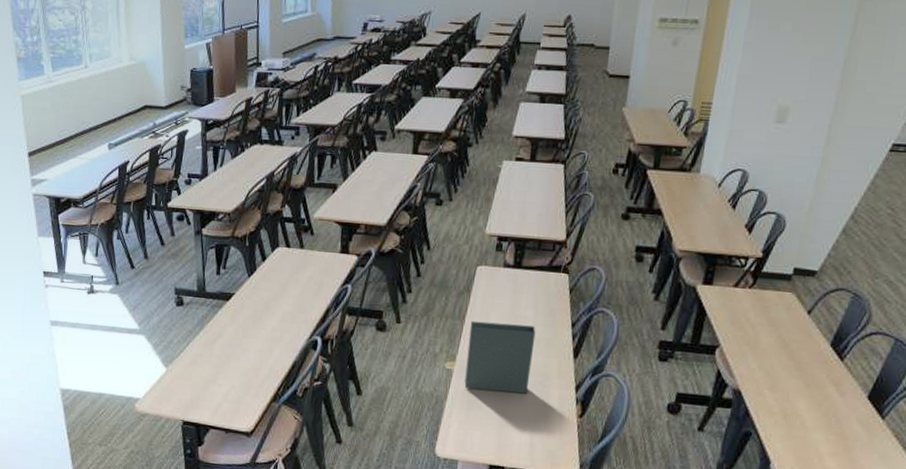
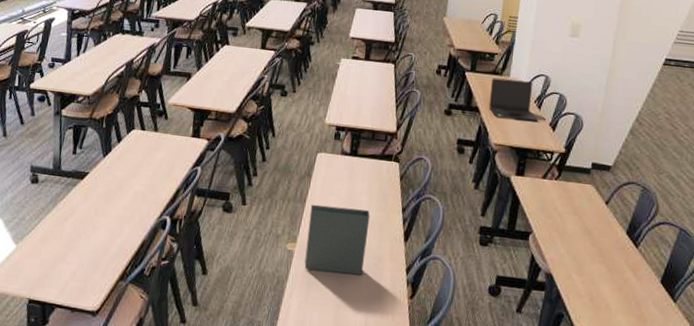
laptop: none [673,175,731,223] -> present [488,78,538,121]

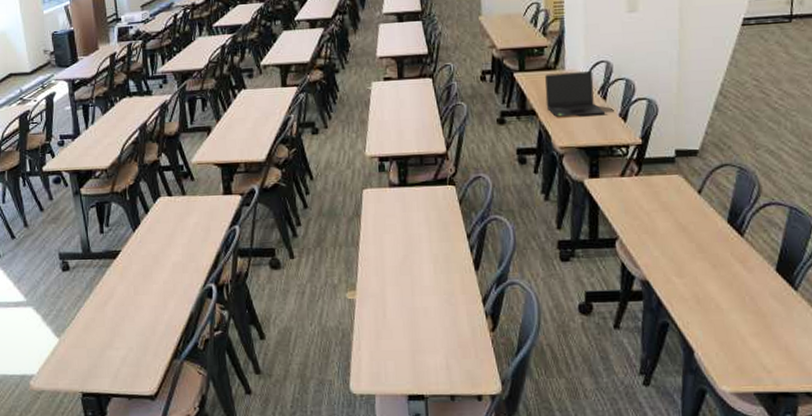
binder: present [304,204,370,275] -> none [365,243,435,318]

